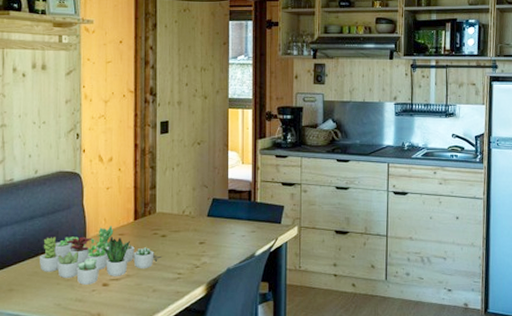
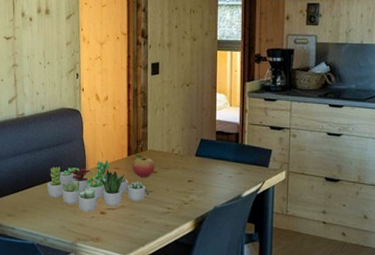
fruit: none [139,218,165,242] -> present [132,154,155,177]

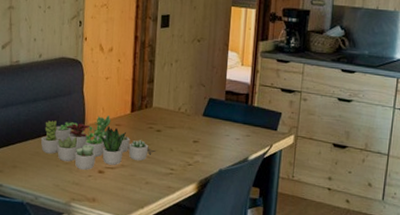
fruit: present [132,154,155,177] -> none [135,111,160,136]

